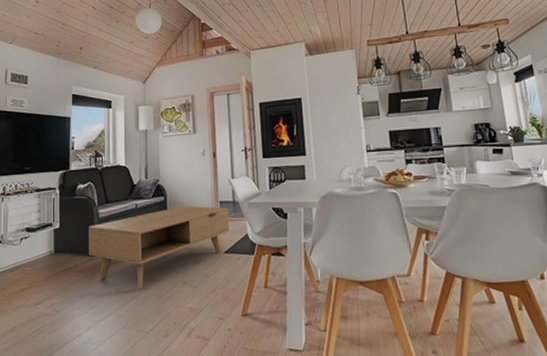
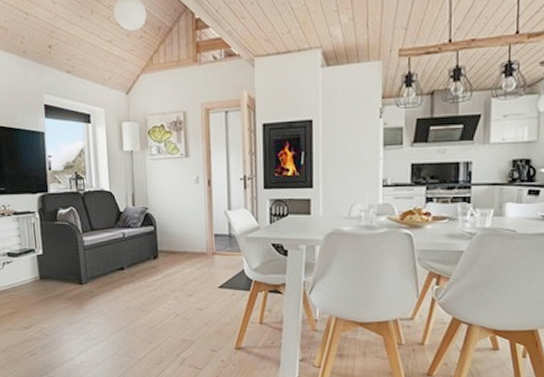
coffee table: present [88,206,230,290] -> none [73,237,225,319]

